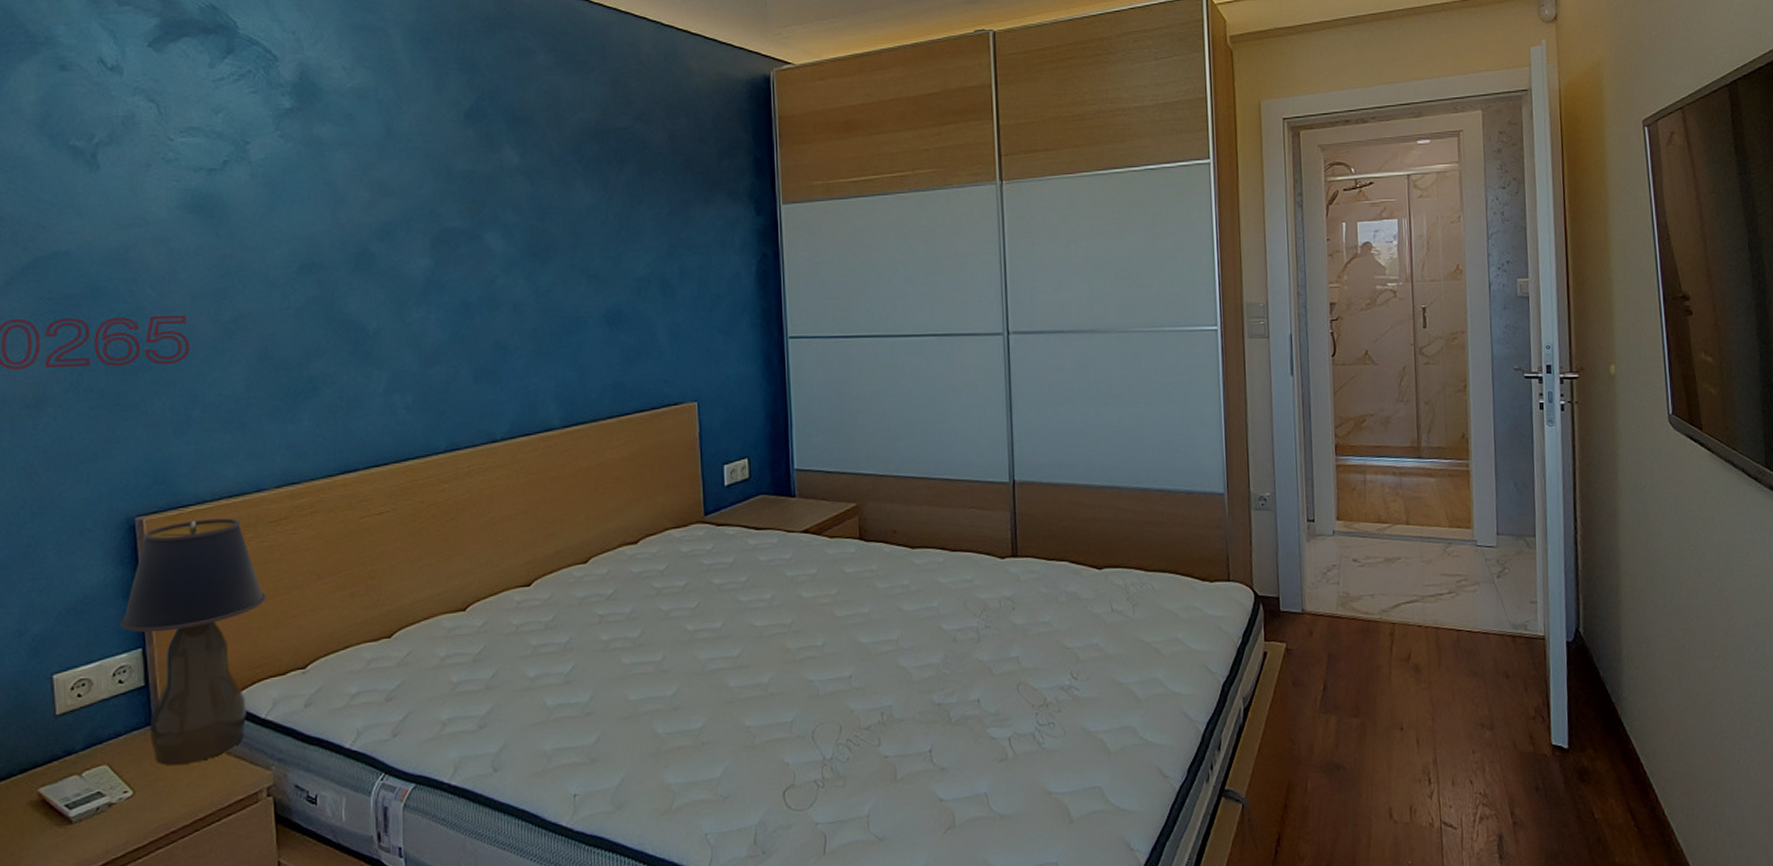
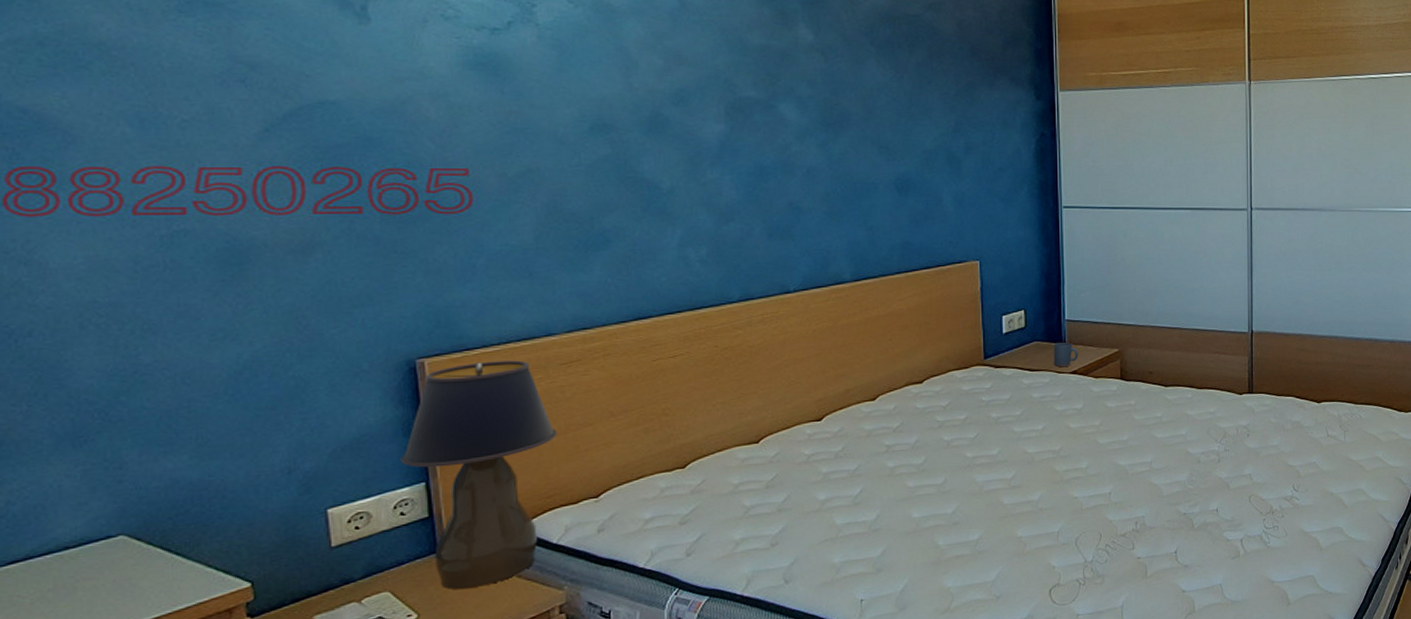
mug: none [781,495,810,526] -> present [1053,342,1079,368]

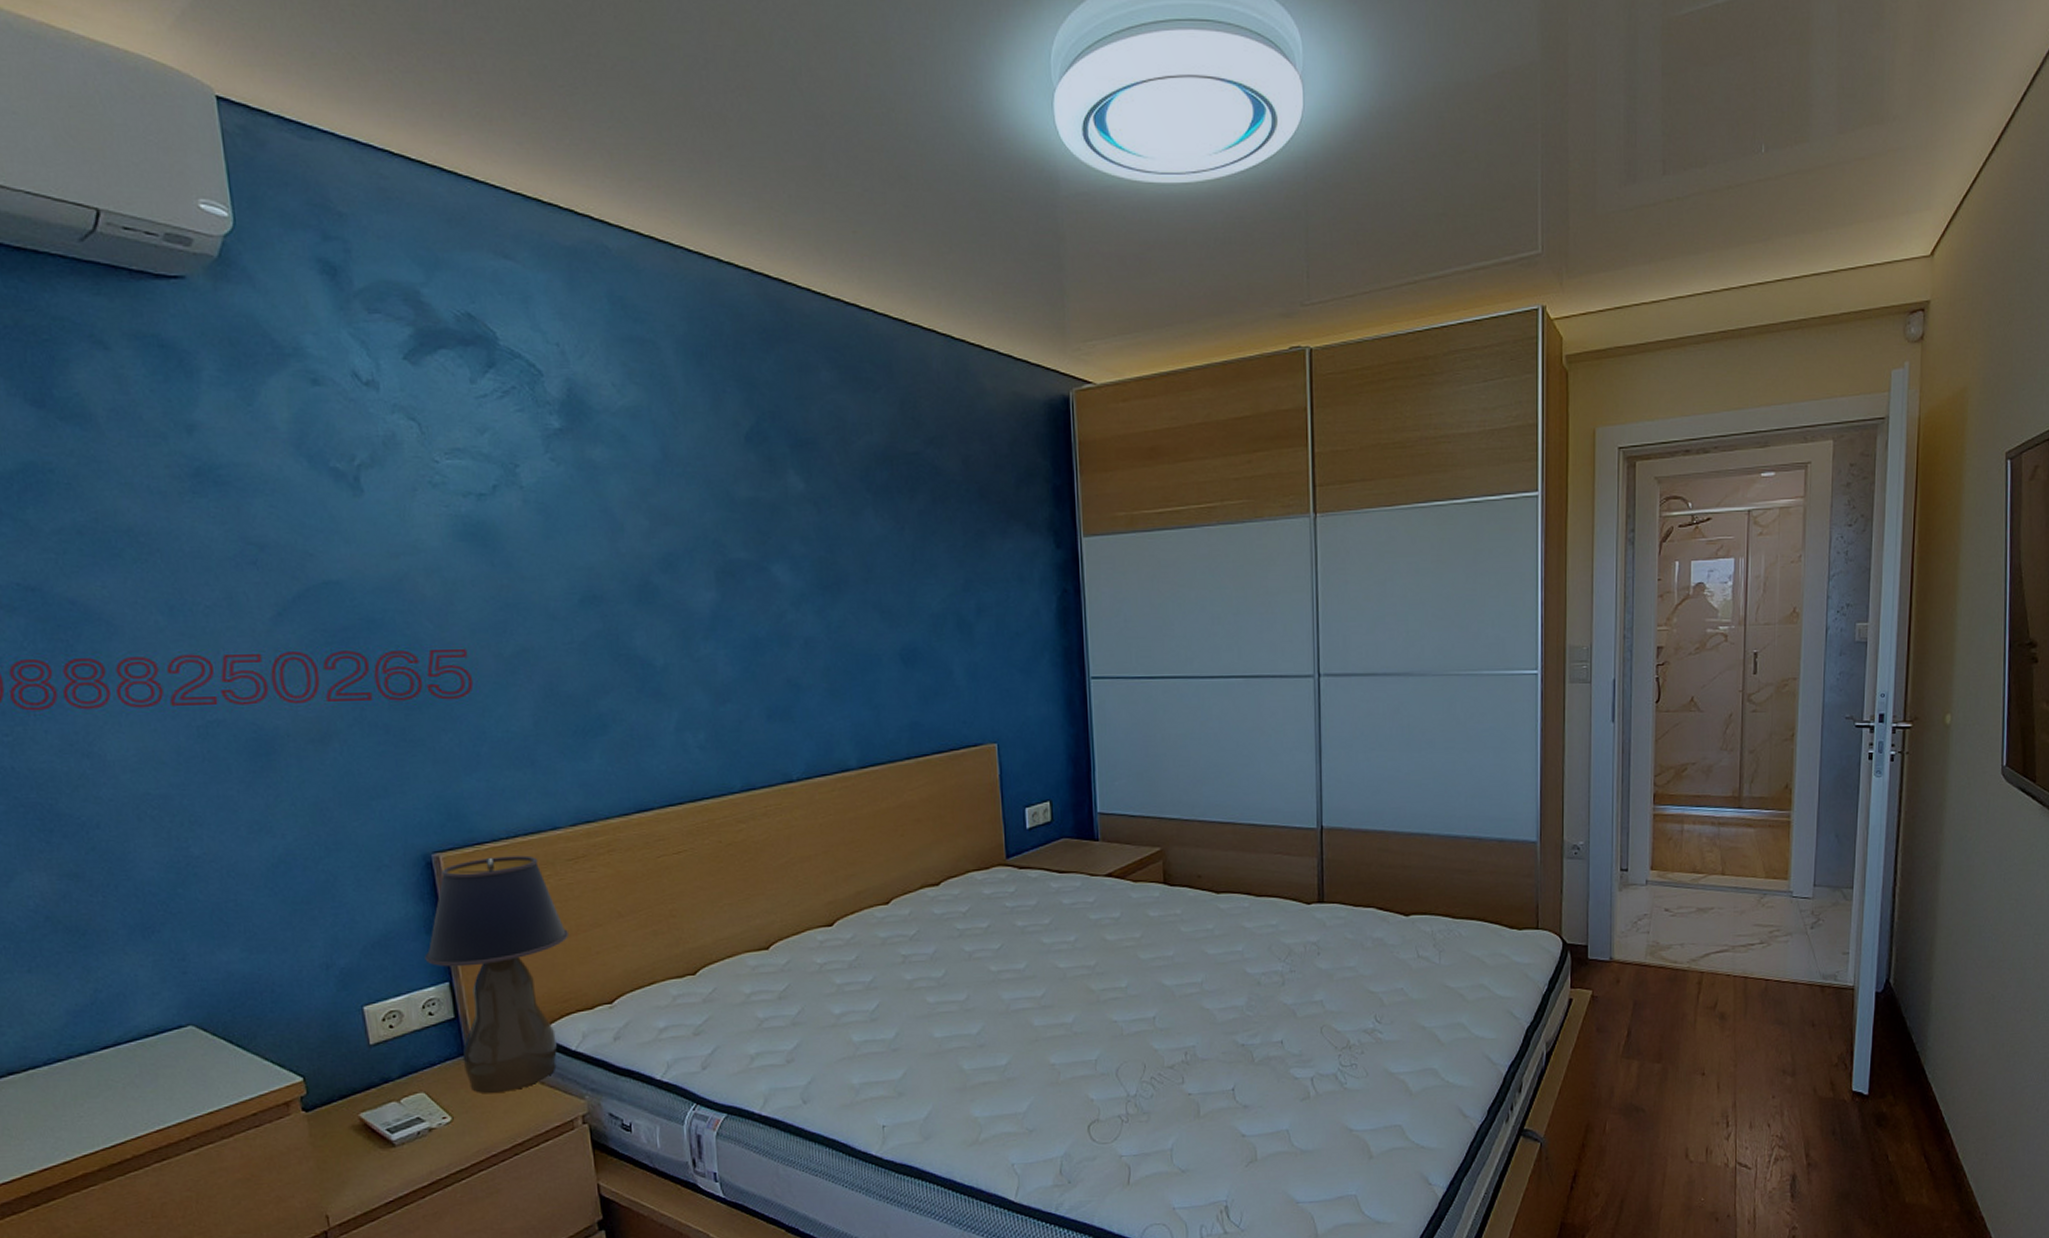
mug: present [1053,342,1079,368] -> none [1084,839,1114,869]

